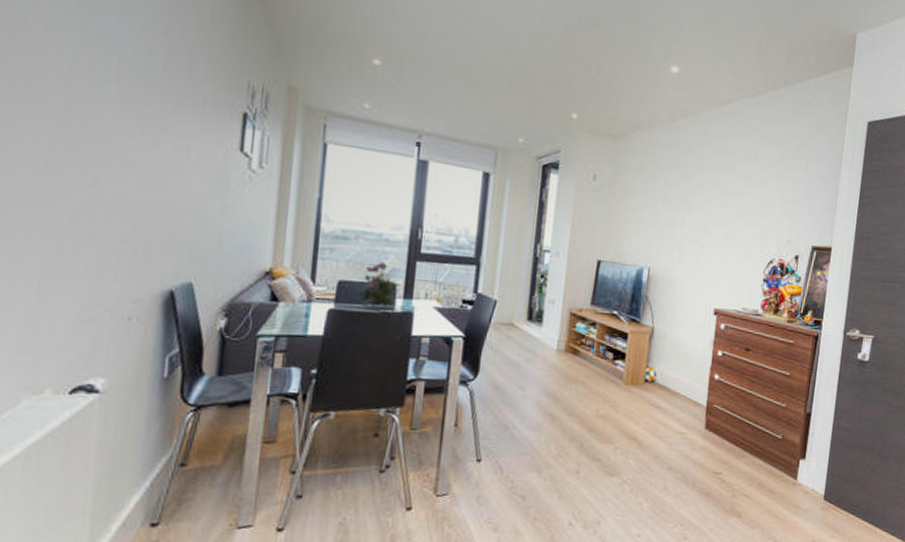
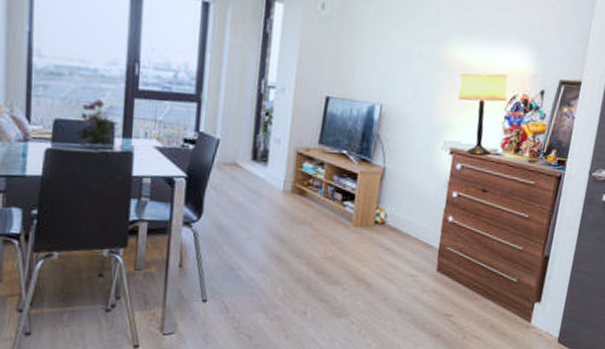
table lamp: none [720,239,765,316] -> present [458,72,508,156]

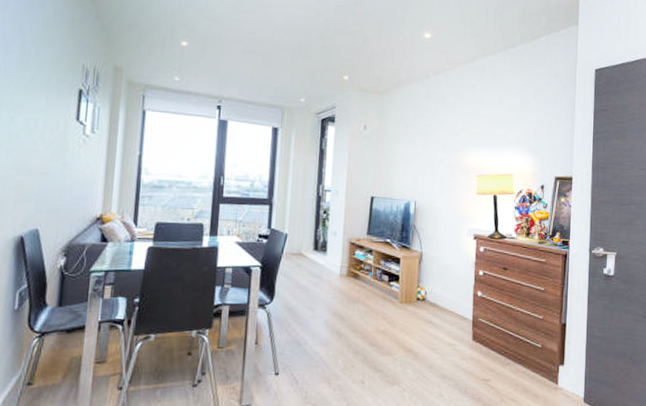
flower bouquet: present [73,99,118,147] -> none [171,205,207,244]

